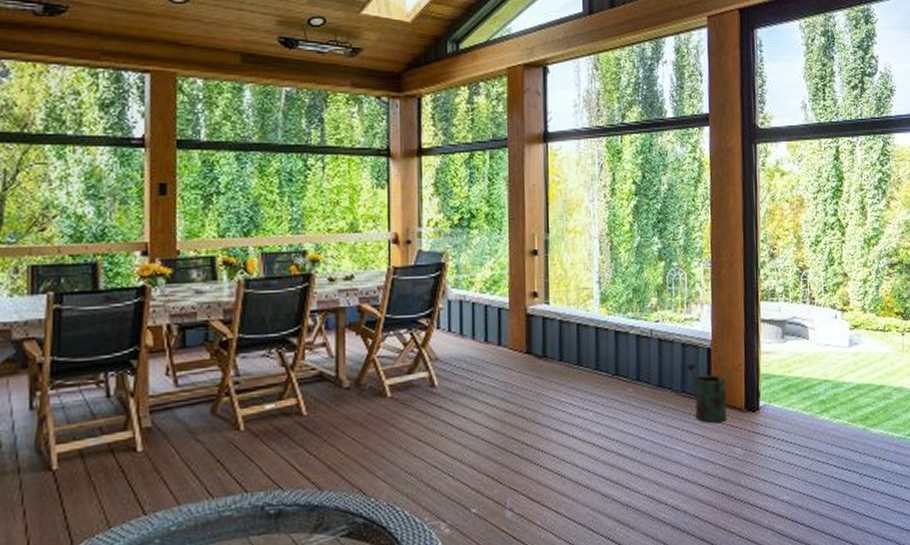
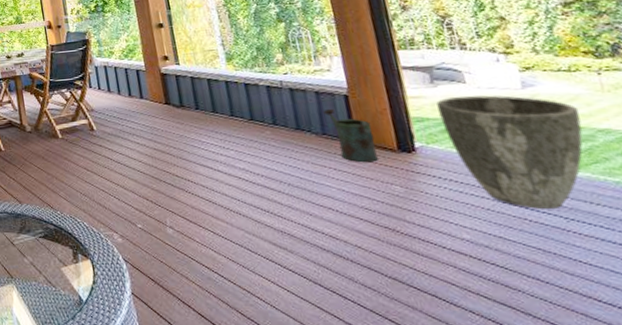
planter pot: none [783,352,885,466] -> present [436,95,583,209]

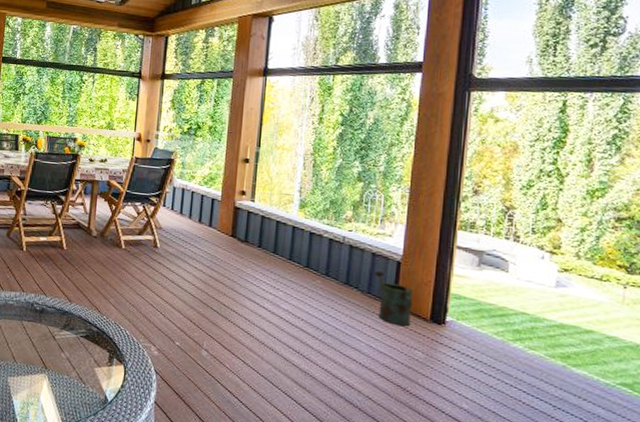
planter pot: present [436,95,583,209] -> none [476,282,597,397]

